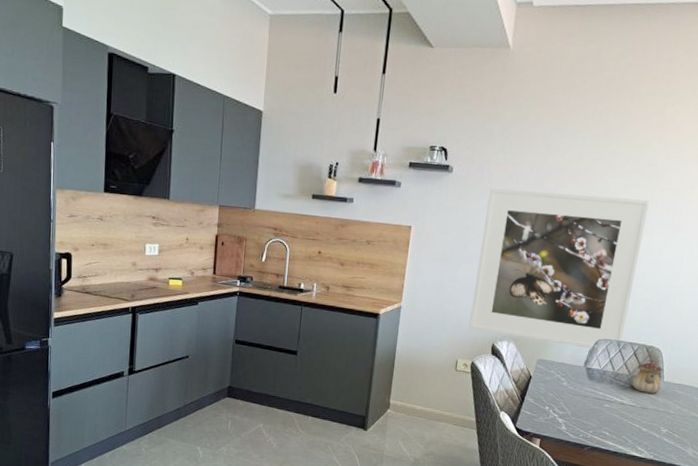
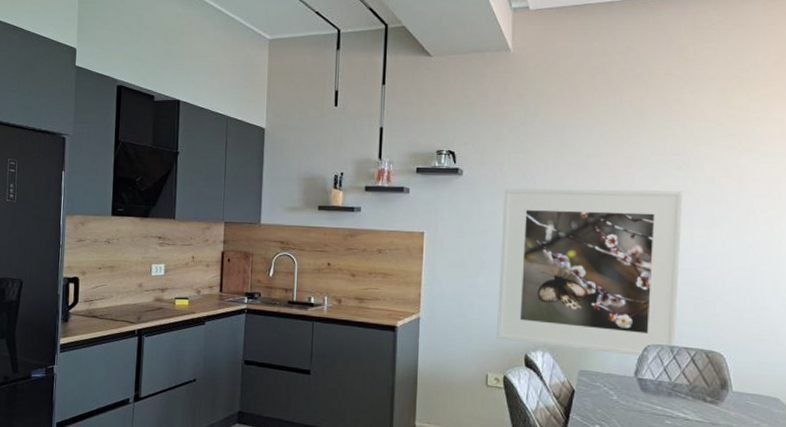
teapot: present [632,359,664,394] -> none [695,366,731,406]

